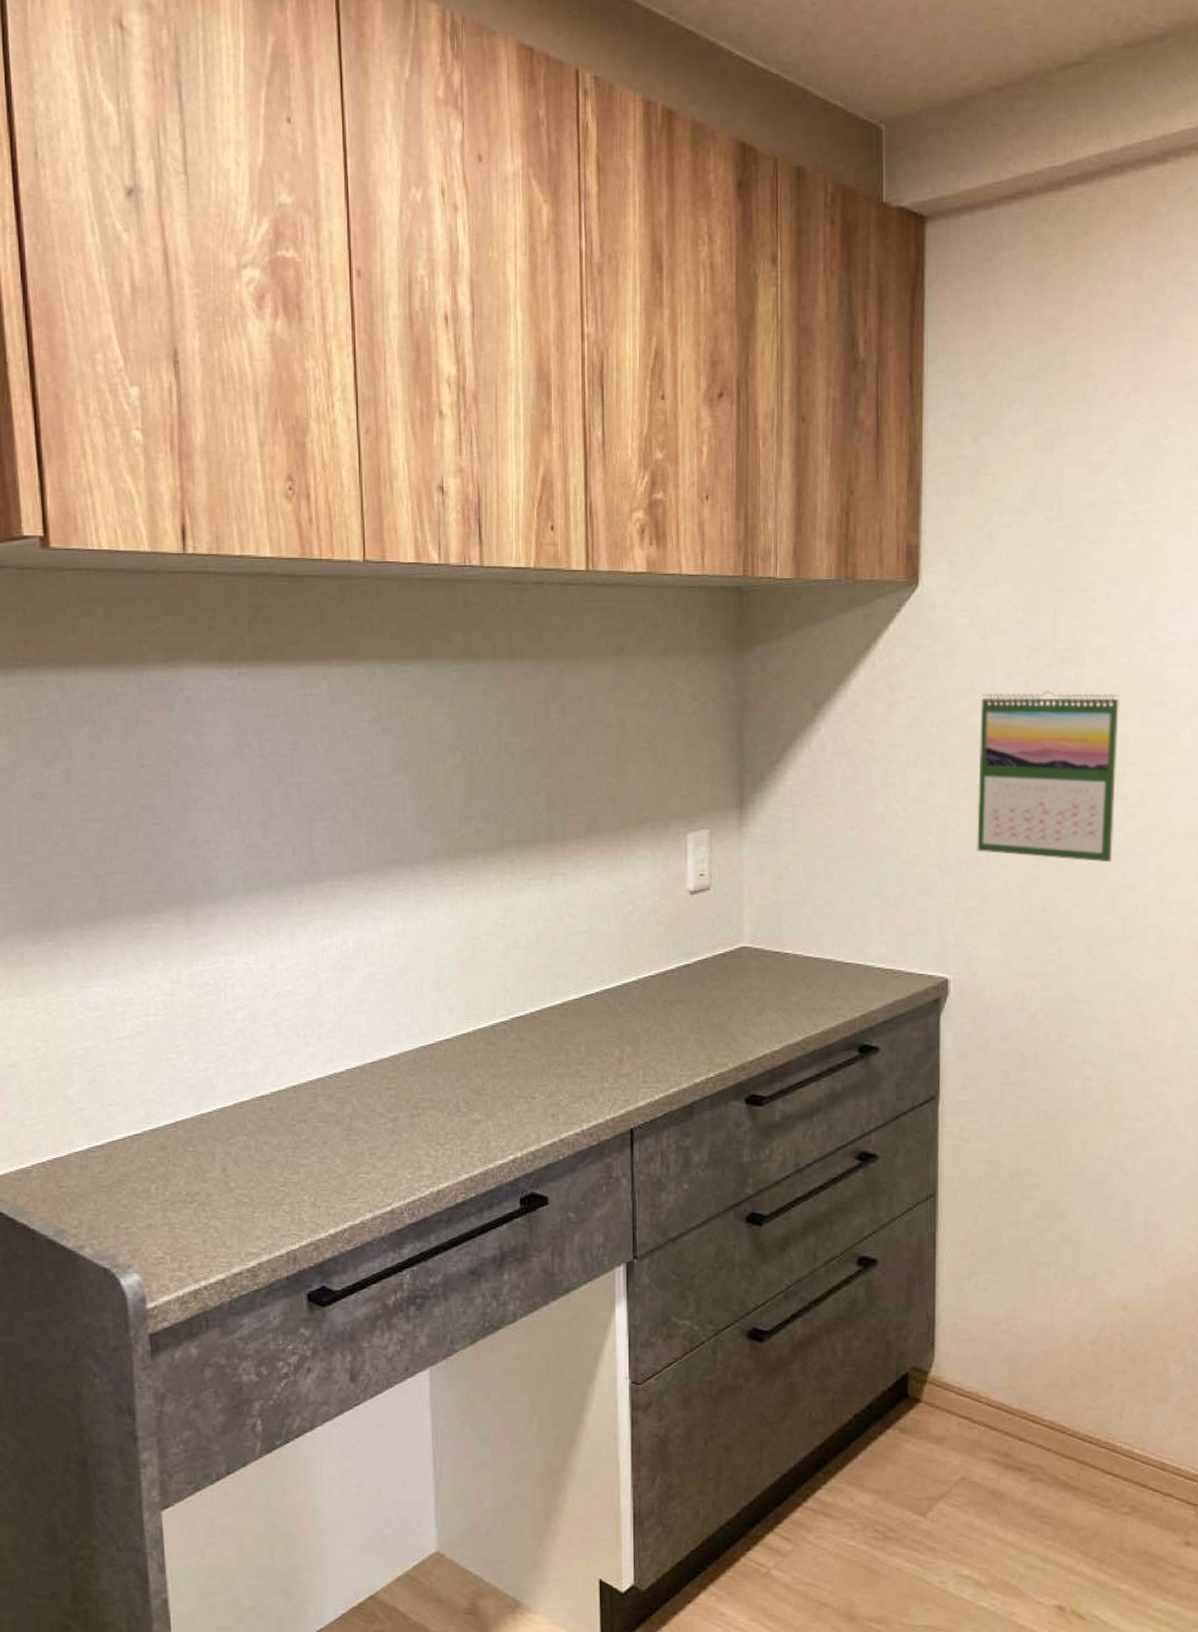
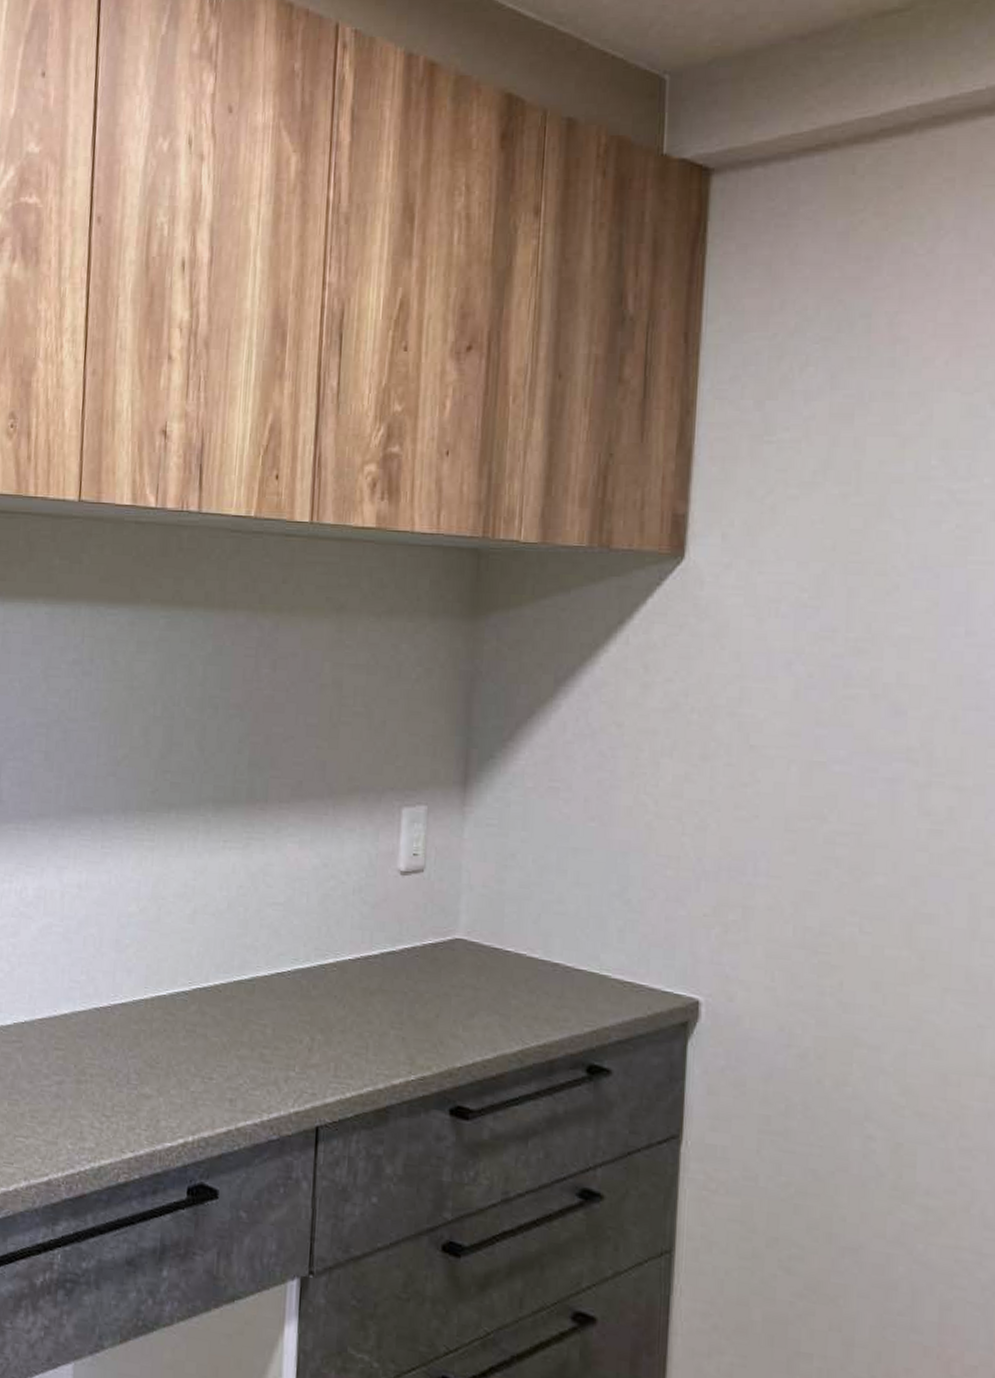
calendar: present [977,691,1119,863] -> none [741,681,925,887]

